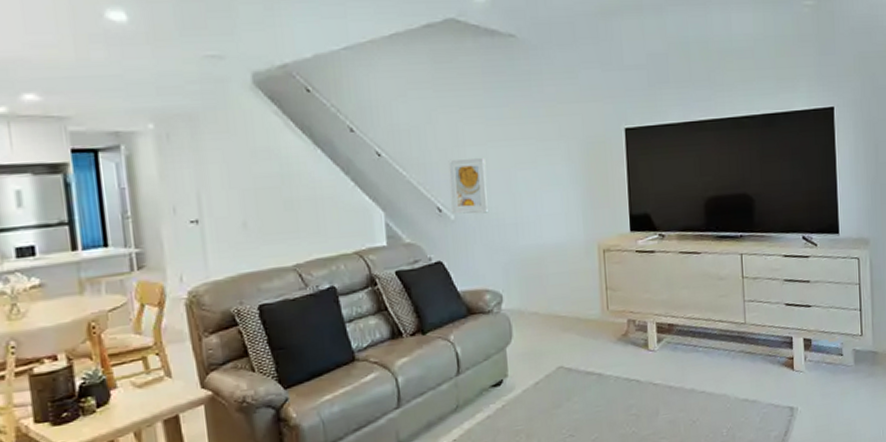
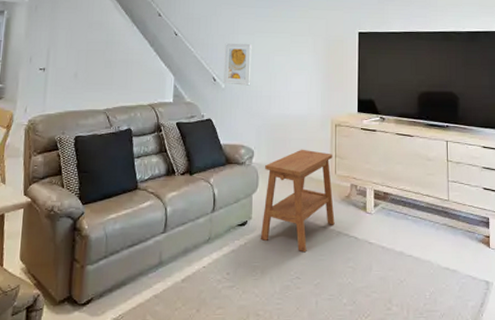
side table: none [518,284,611,407] -> present [260,149,335,253]

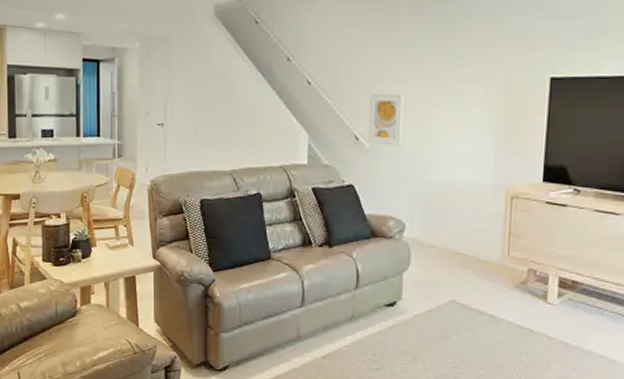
side table: present [260,149,335,253] -> none [411,224,506,341]

